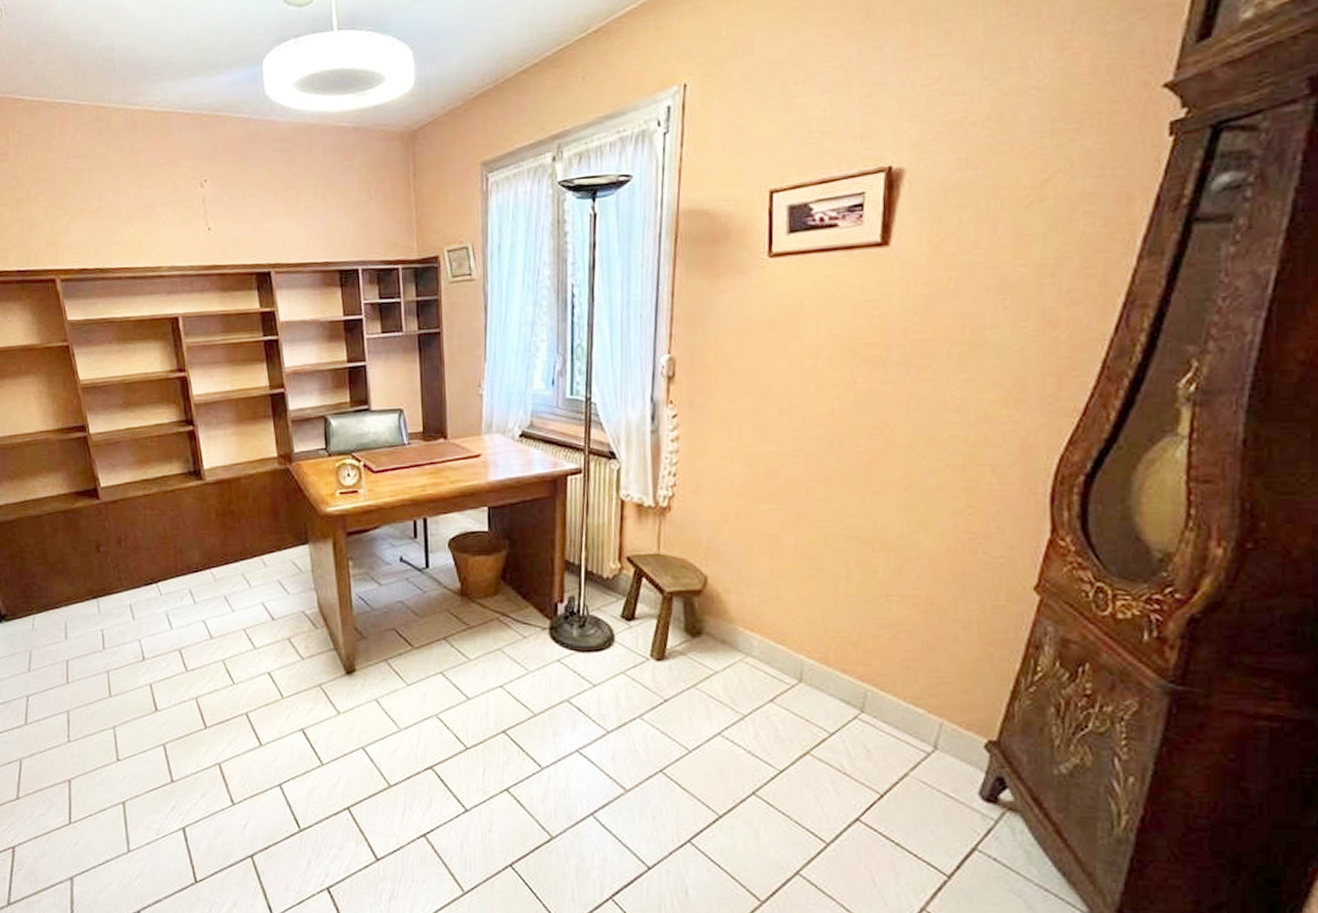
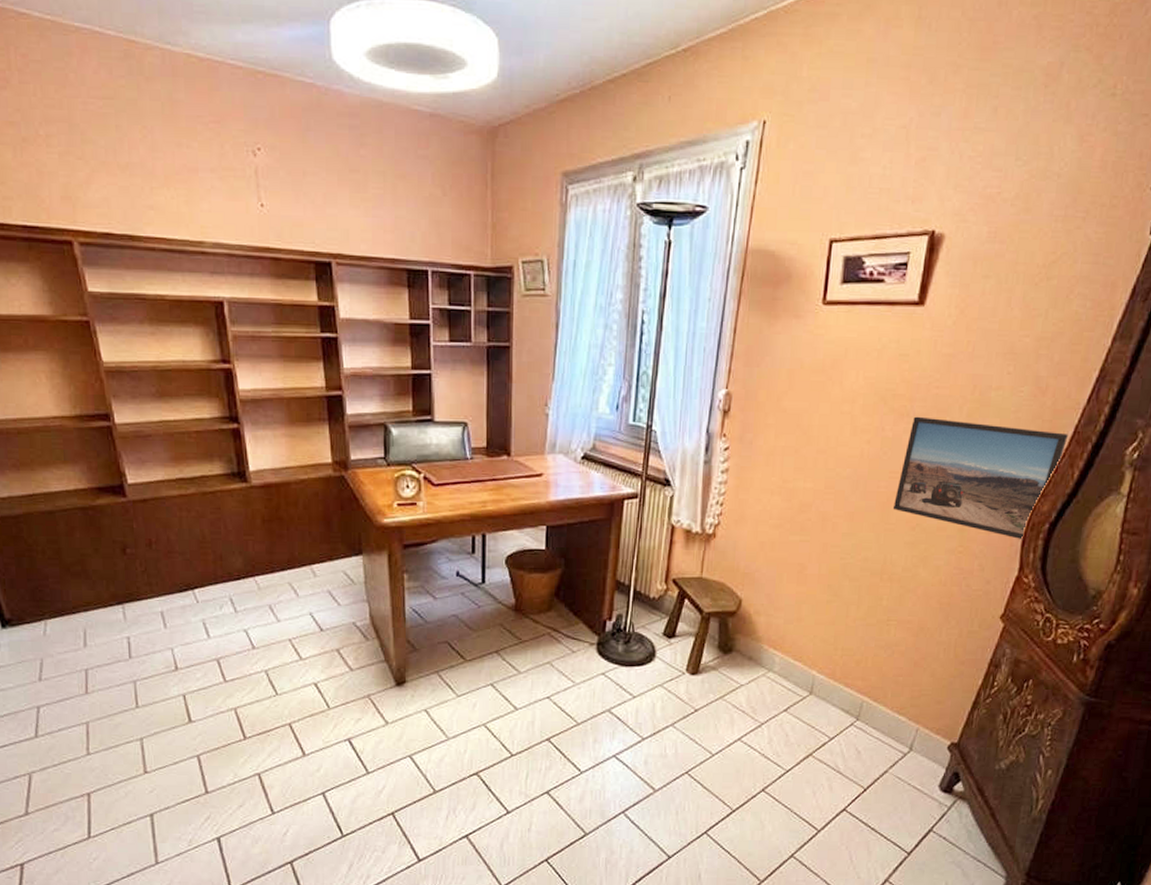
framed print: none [877,364,1094,497] -> present [892,416,1068,540]

